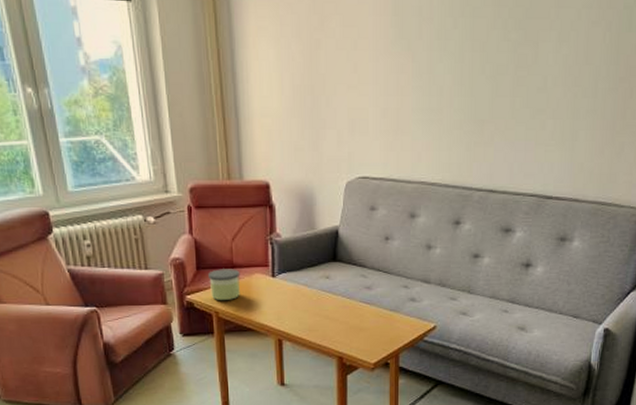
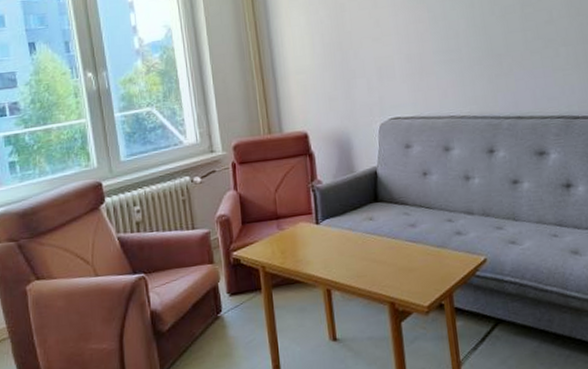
candle: present [208,269,240,301] -> none [254,219,286,254]

